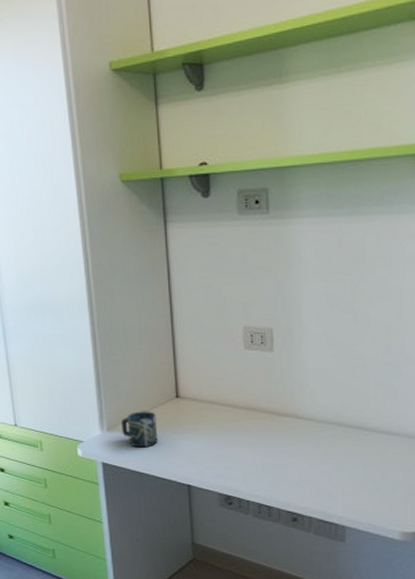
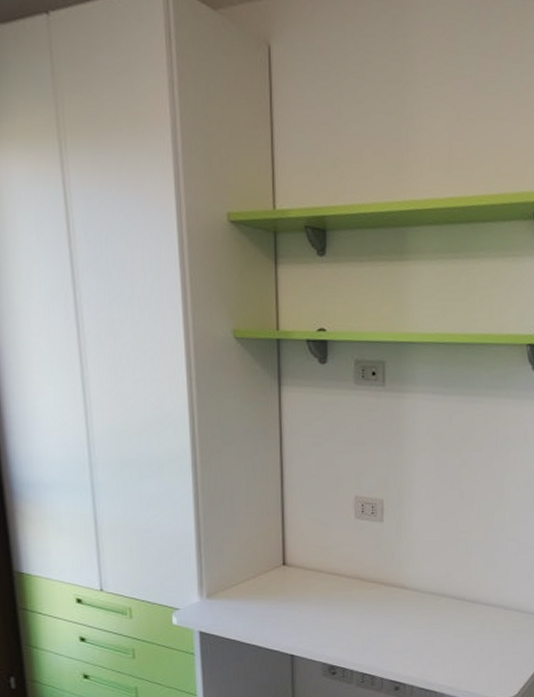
cup: present [122,411,158,448] -> none [223,578,262,616]

